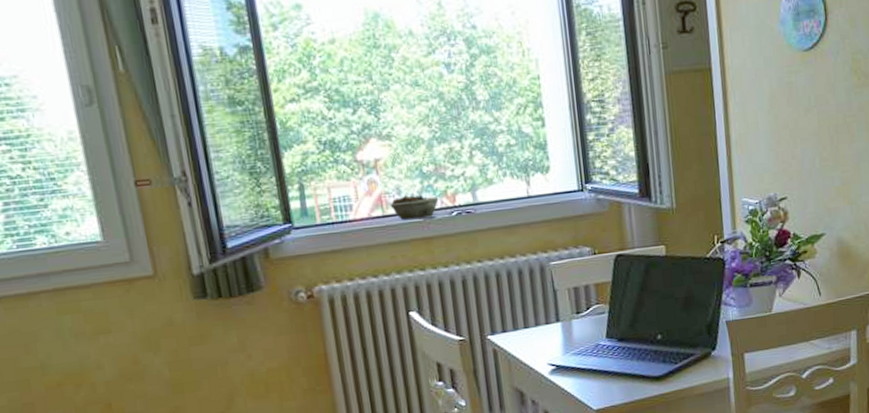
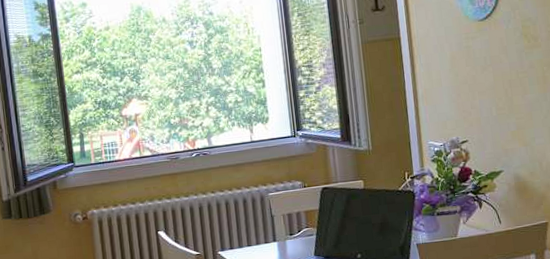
succulent planter: present [390,194,439,221] -> none [145,140,183,161]

